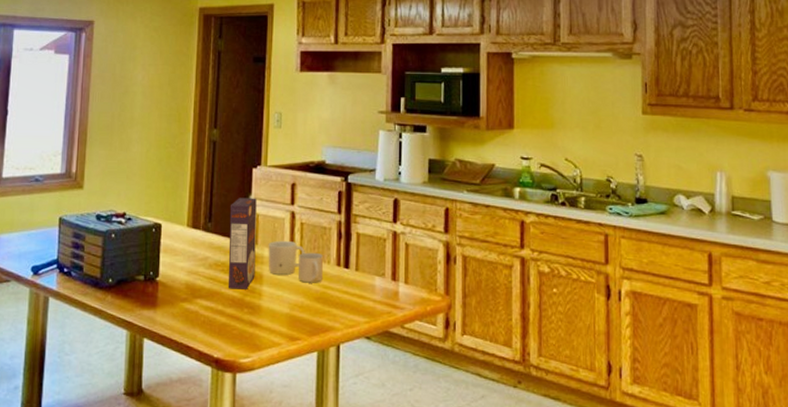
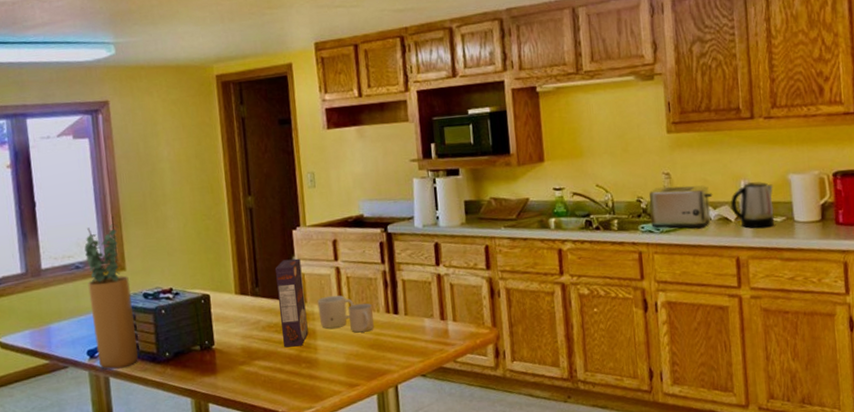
vase: none [41,133,85,289] -> present [84,216,139,370]
toaster: none [619,169,687,217] -> present [648,185,713,229]
kettle: none [705,175,752,225] -> present [731,181,775,229]

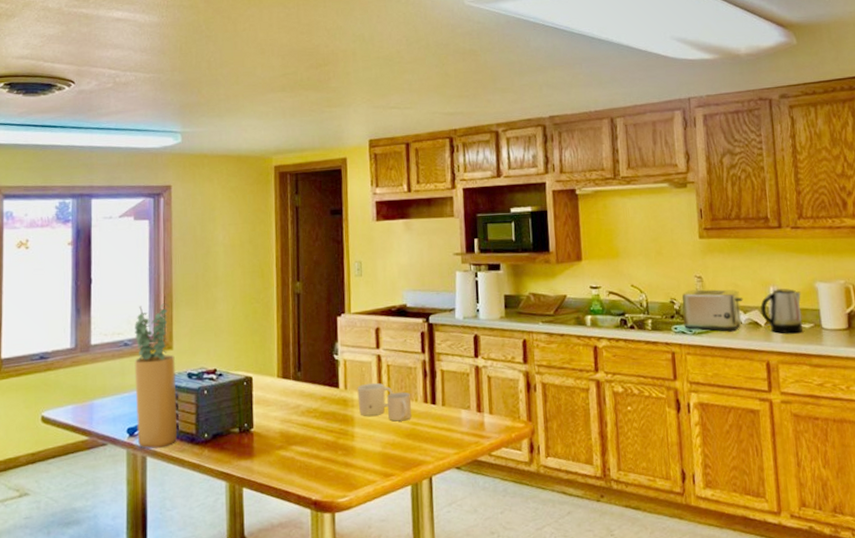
cereal box: present [274,258,309,348] -> none [317,344,347,434]

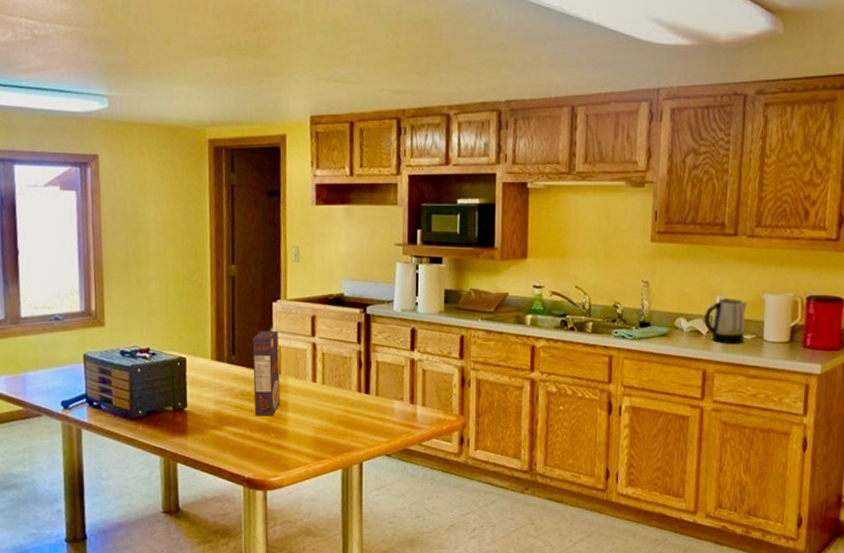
vase: present [134,296,178,449] -> none [65,272,112,421]
cereal box: none [317,344,347,434] -> present [252,331,280,416]
mug: present [357,382,393,416] -> none [291,370,327,402]
cup: present [387,392,412,422] -> none [321,380,346,408]
toaster: present [681,289,743,332] -> none [625,294,688,339]

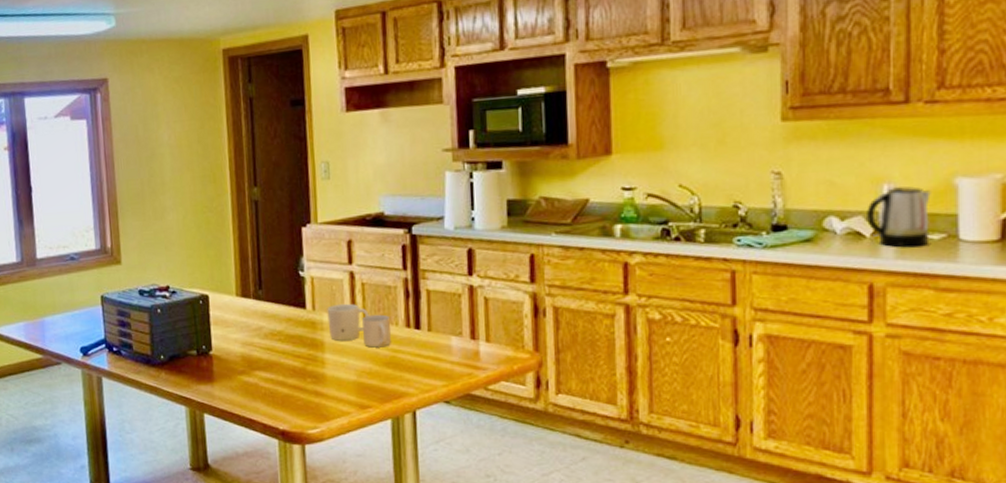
cereal box: present [252,331,280,416] -> none [280,259,316,359]
mug: none [291,370,327,402] -> present [327,303,369,341]
cup: none [321,380,346,408] -> present [362,314,392,348]

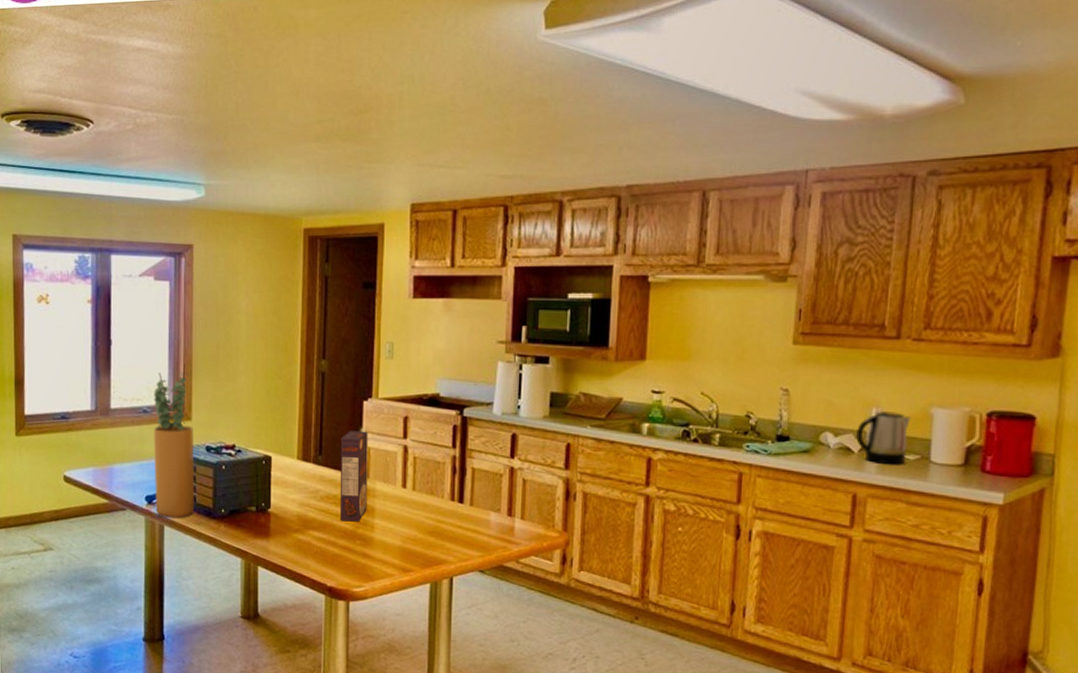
vase: none [80,205,133,369] -> present [153,364,195,518]
cereal box: none [280,259,316,359] -> present [339,431,368,522]
mug: present [327,303,369,341] -> none [380,474,418,509]
cup: present [362,314,392,348] -> none [411,486,437,517]

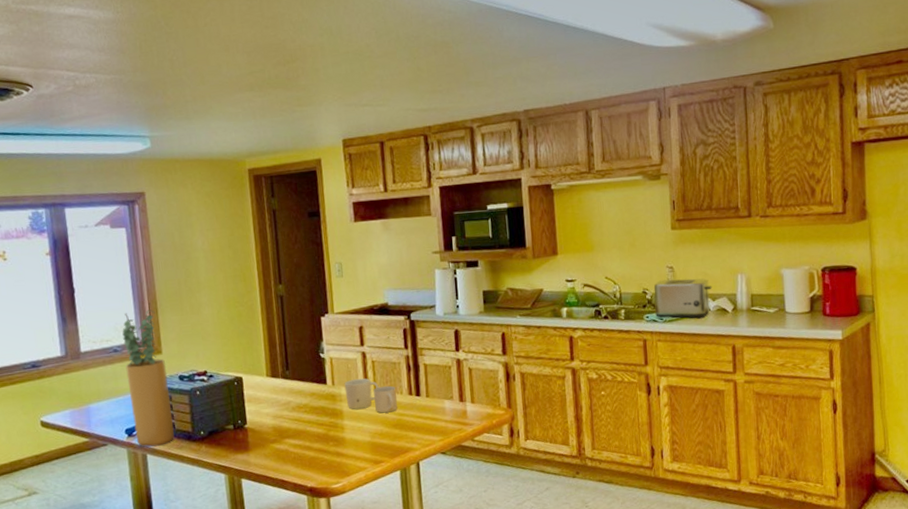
cereal box: present [339,431,368,522] -> none [304,343,336,427]
mug: none [380,474,418,509] -> present [344,378,379,410]
cup: none [411,486,437,517] -> present [374,385,398,414]
toaster: none [758,404,837,456] -> present [653,278,712,319]
kettle: present [856,412,911,465] -> none [728,275,768,319]

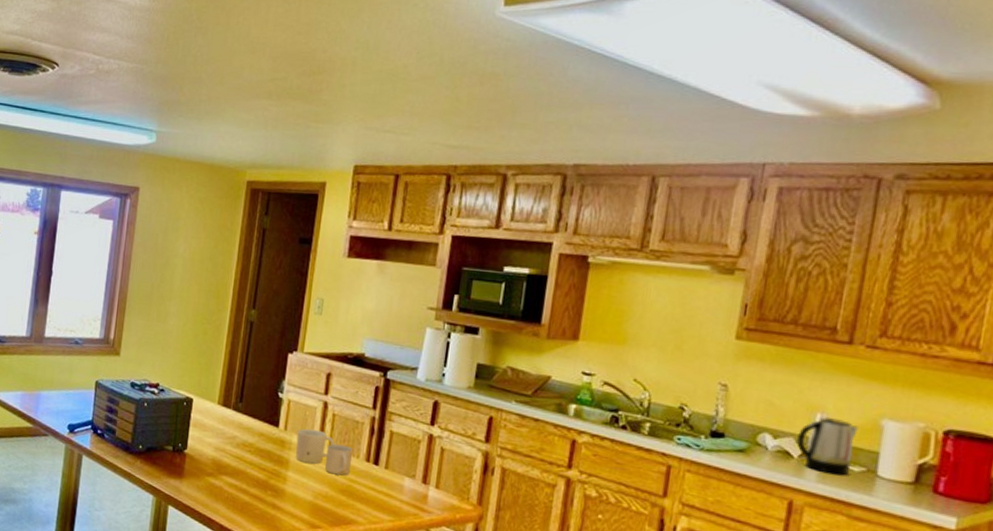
vase: present [122,302,175,447] -> none [76,301,123,450]
toaster: present [653,278,712,319] -> none [690,398,777,456]
kettle: none [728,275,768,319] -> present [797,417,859,475]

